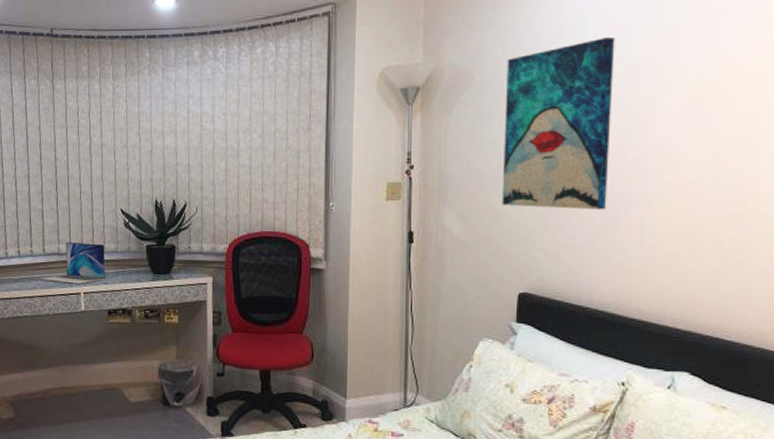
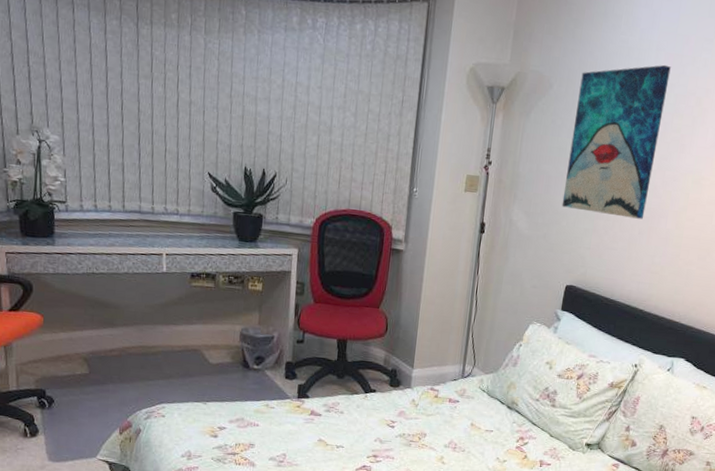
laptop: present [40,241,106,284] -> none [119,200,190,245]

